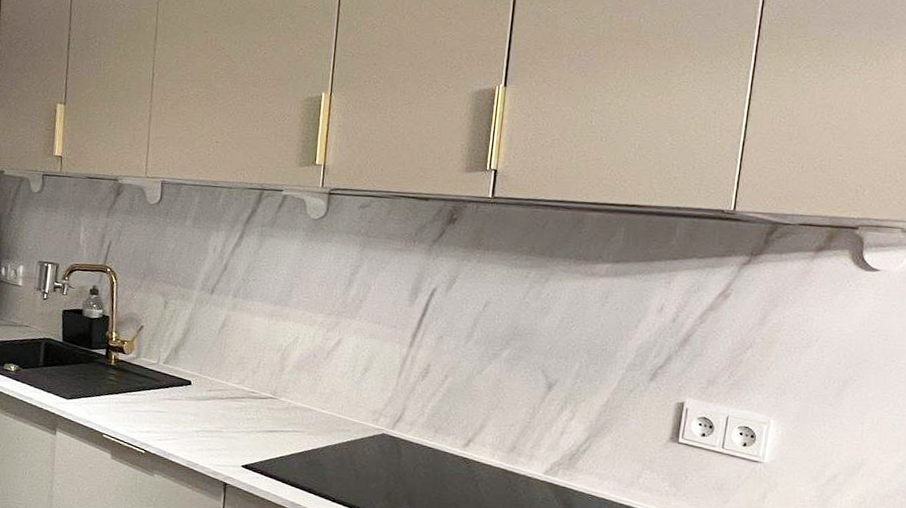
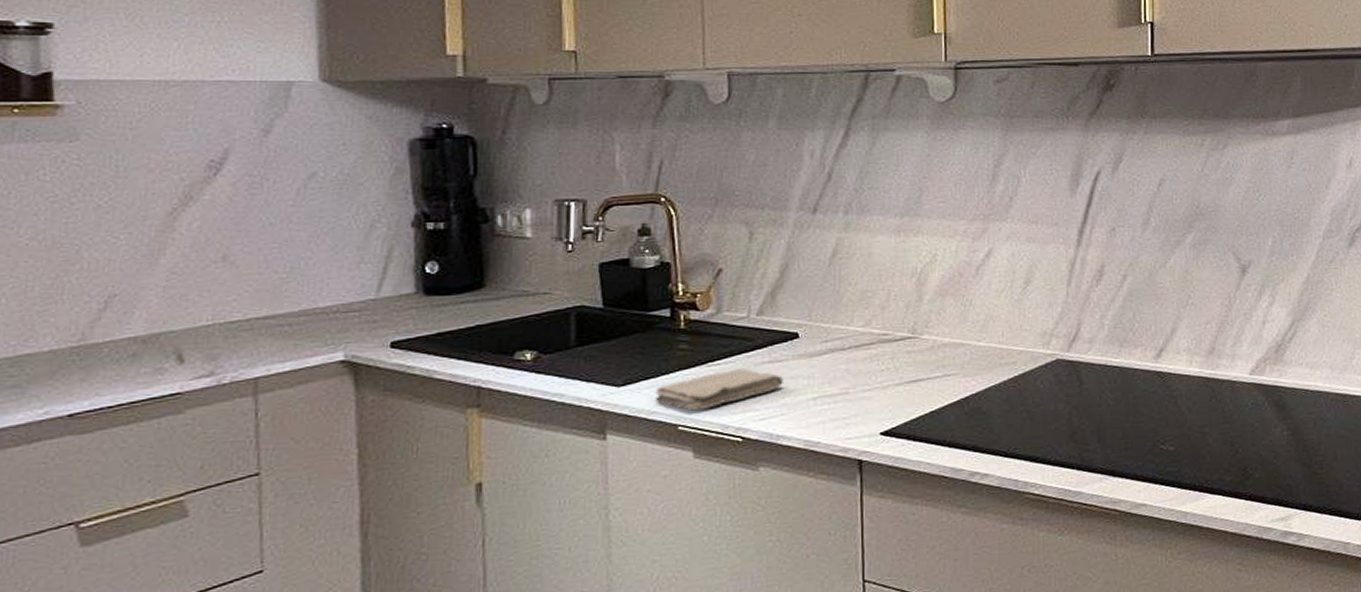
washcloth: none [90,400,177,426] -> present [655,368,783,412]

